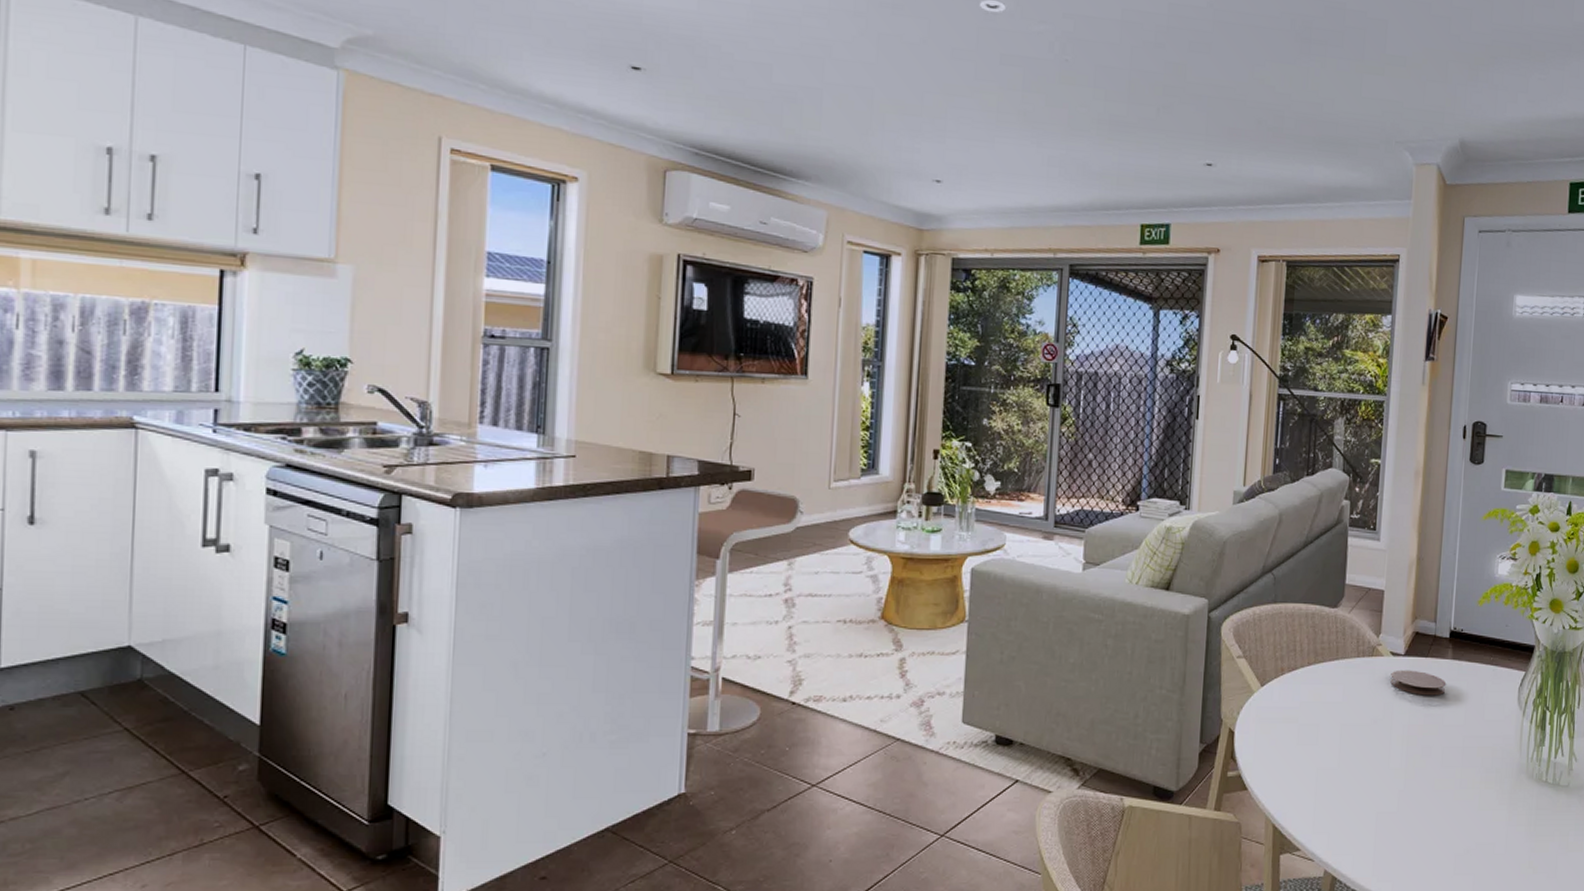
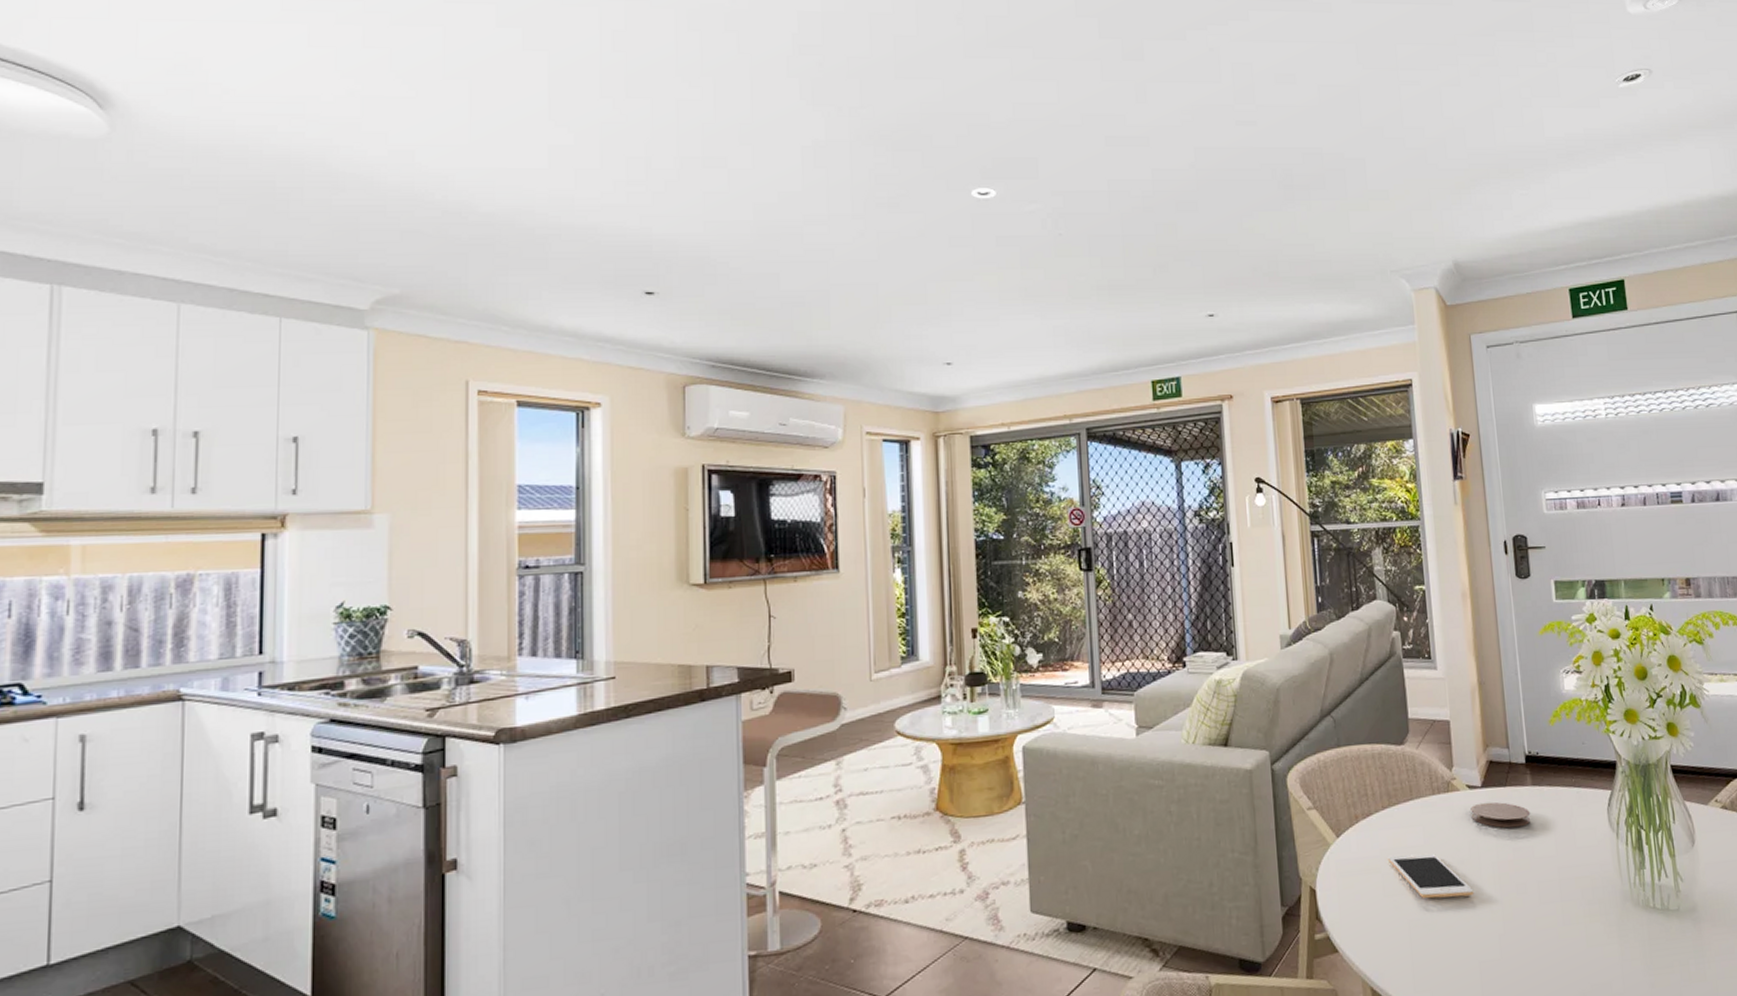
cell phone: none [1307,708,1382,753] -> present [1389,853,1474,899]

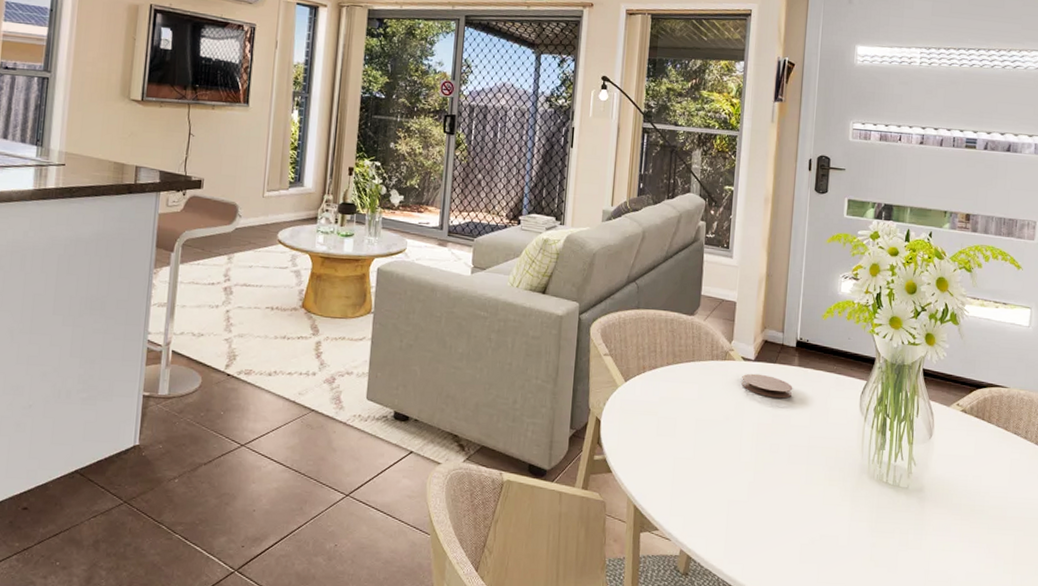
cell phone: present [1389,853,1474,899] -> none [666,403,733,447]

